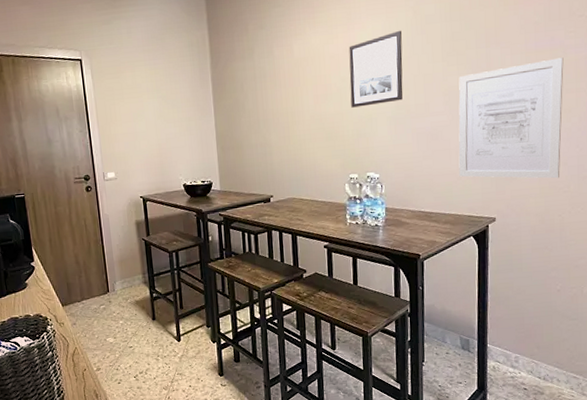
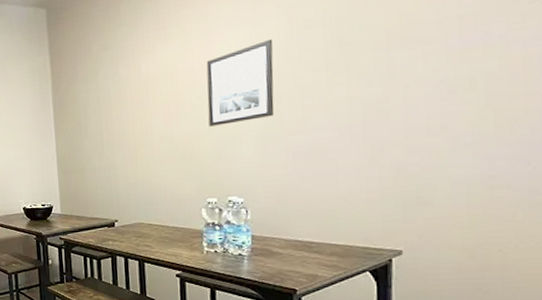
wall art: present [458,57,564,179] -> none [348,55,505,205]

